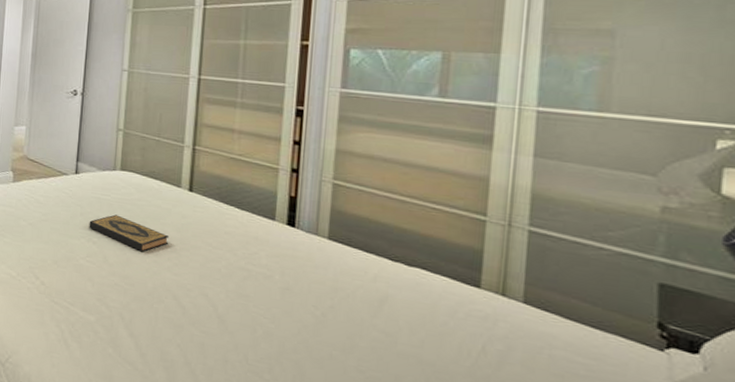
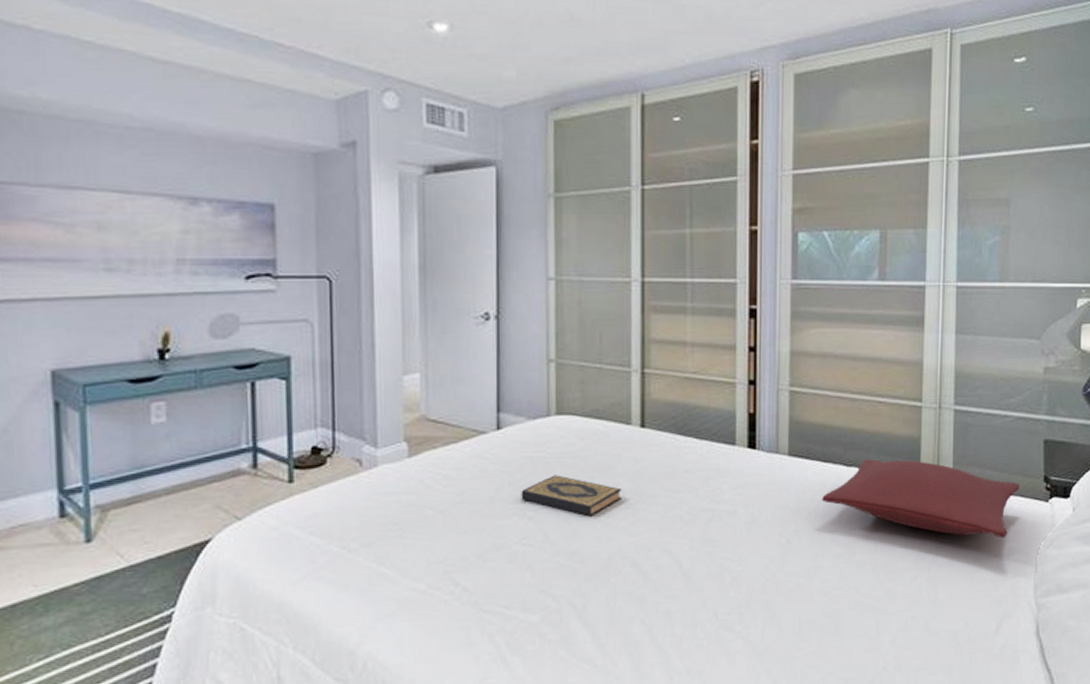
pillow: none [362,258,620,375] -> present [822,459,1020,538]

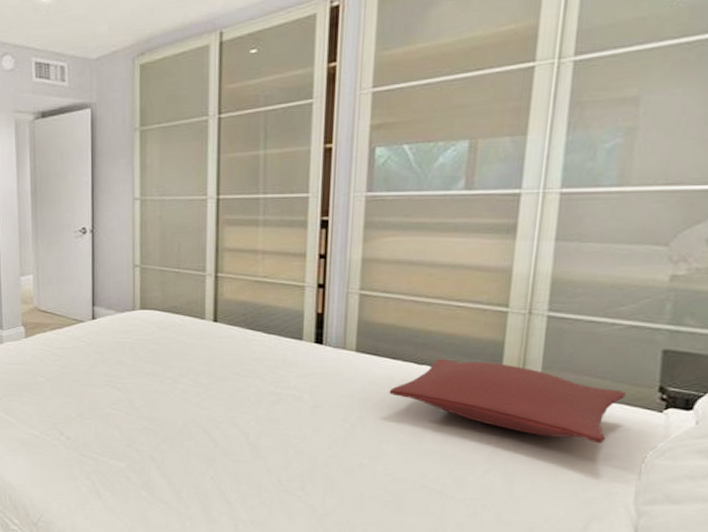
hardback book: present [521,475,622,517] -> none [111,357,196,392]

